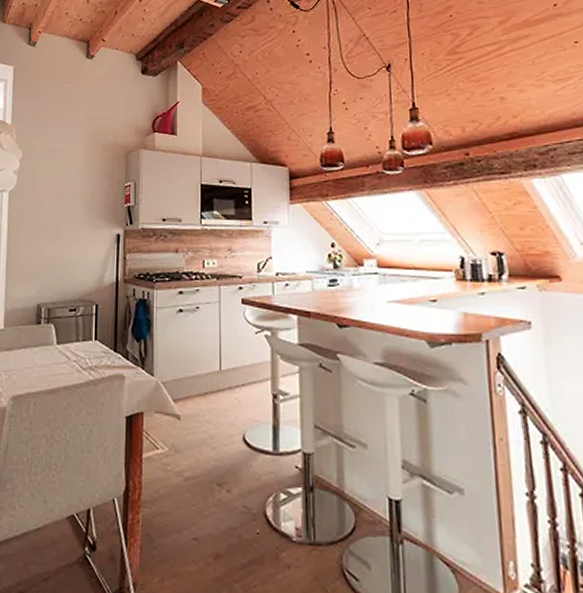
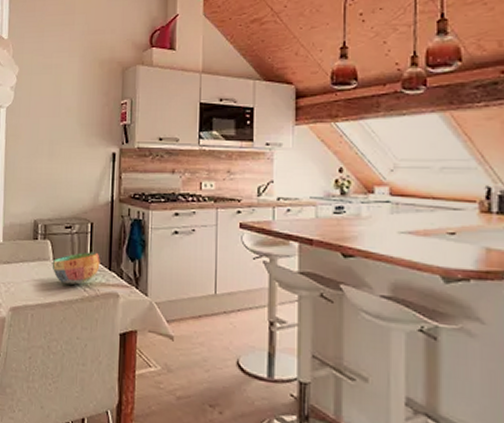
bowl: none [55,334,105,370] -> present [52,252,100,286]

